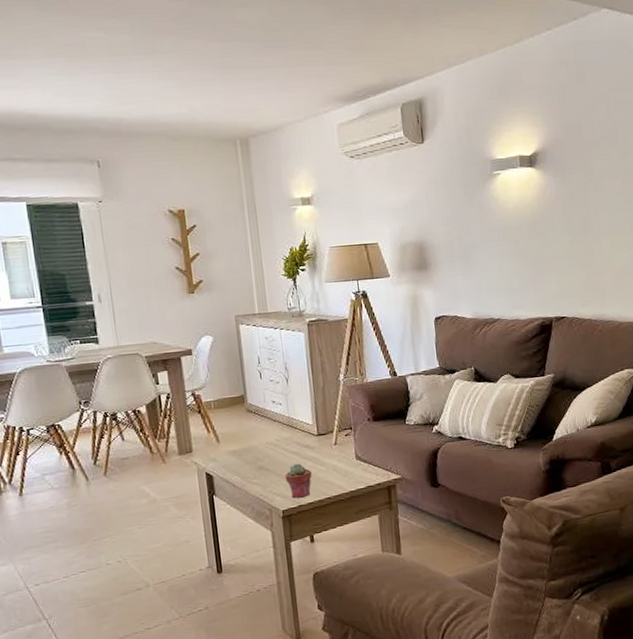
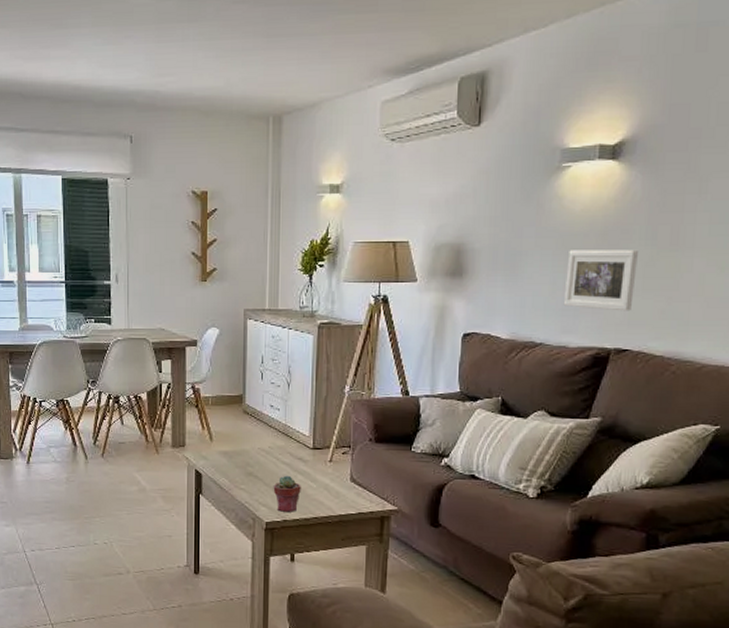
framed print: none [509,237,563,287] -> present [563,249,638,311]

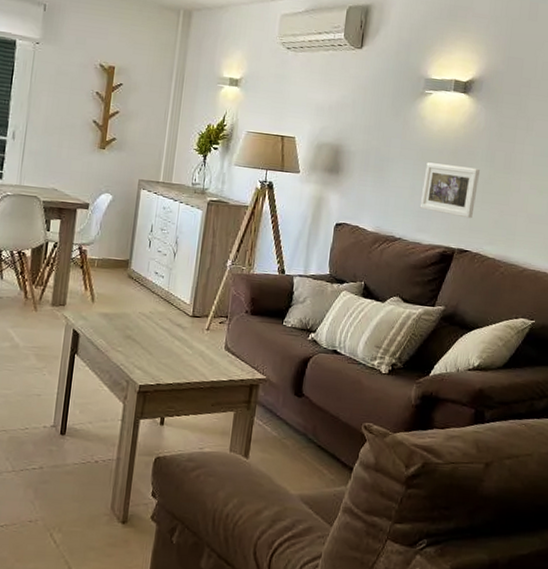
potted succulent: present [273,475,301,512] -> none [149,340,178,377]

